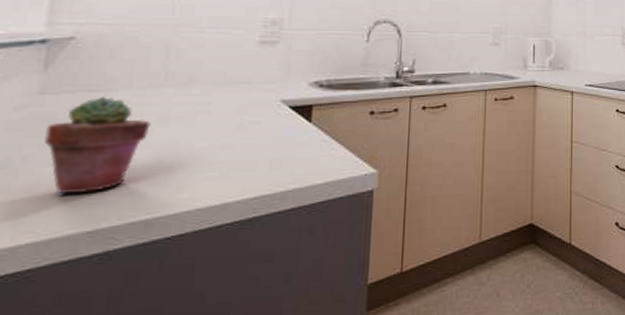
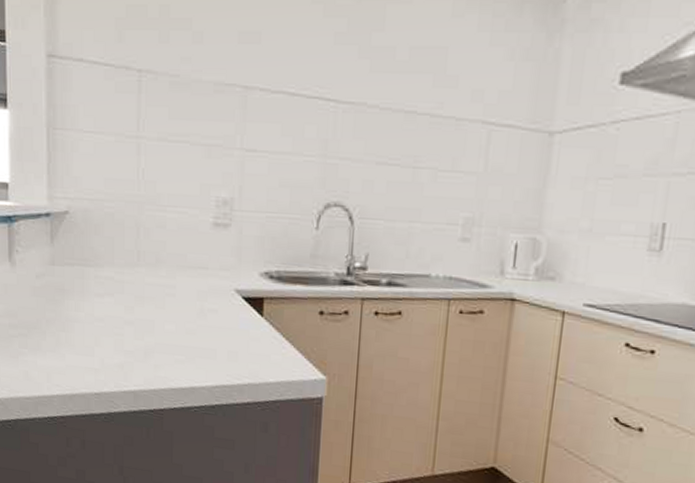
potted succulent: present [44,96,151,195] -> none [59,271,131,359]

